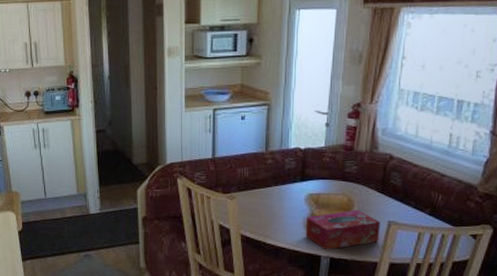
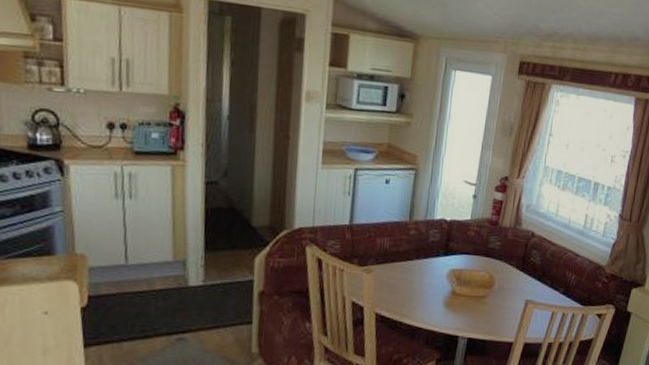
tissue box: present [305,209,381,251] -> none [444,287,519,331]

